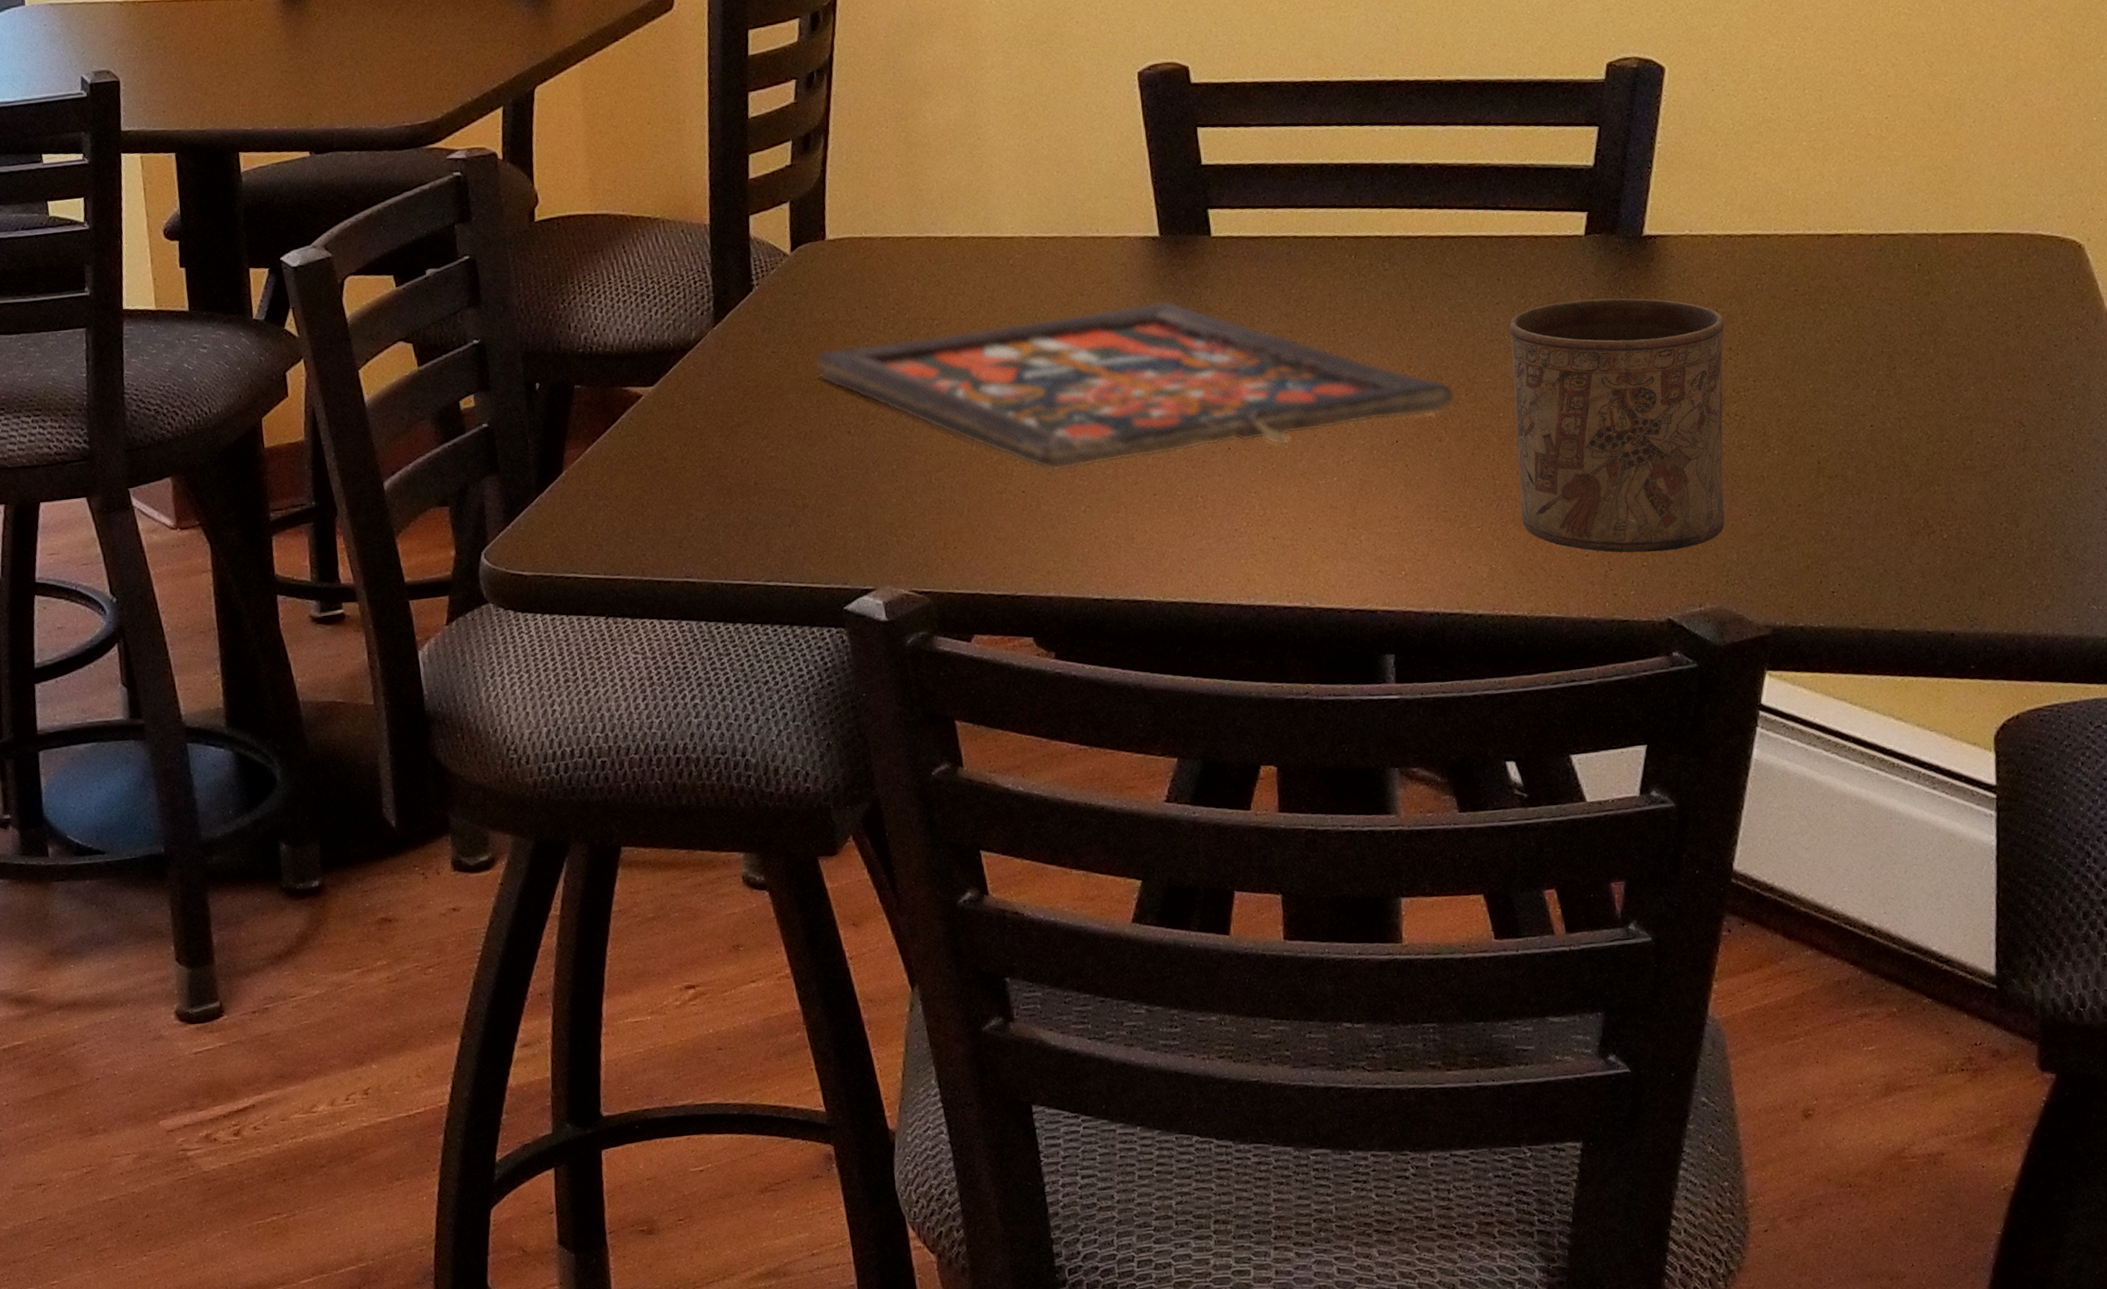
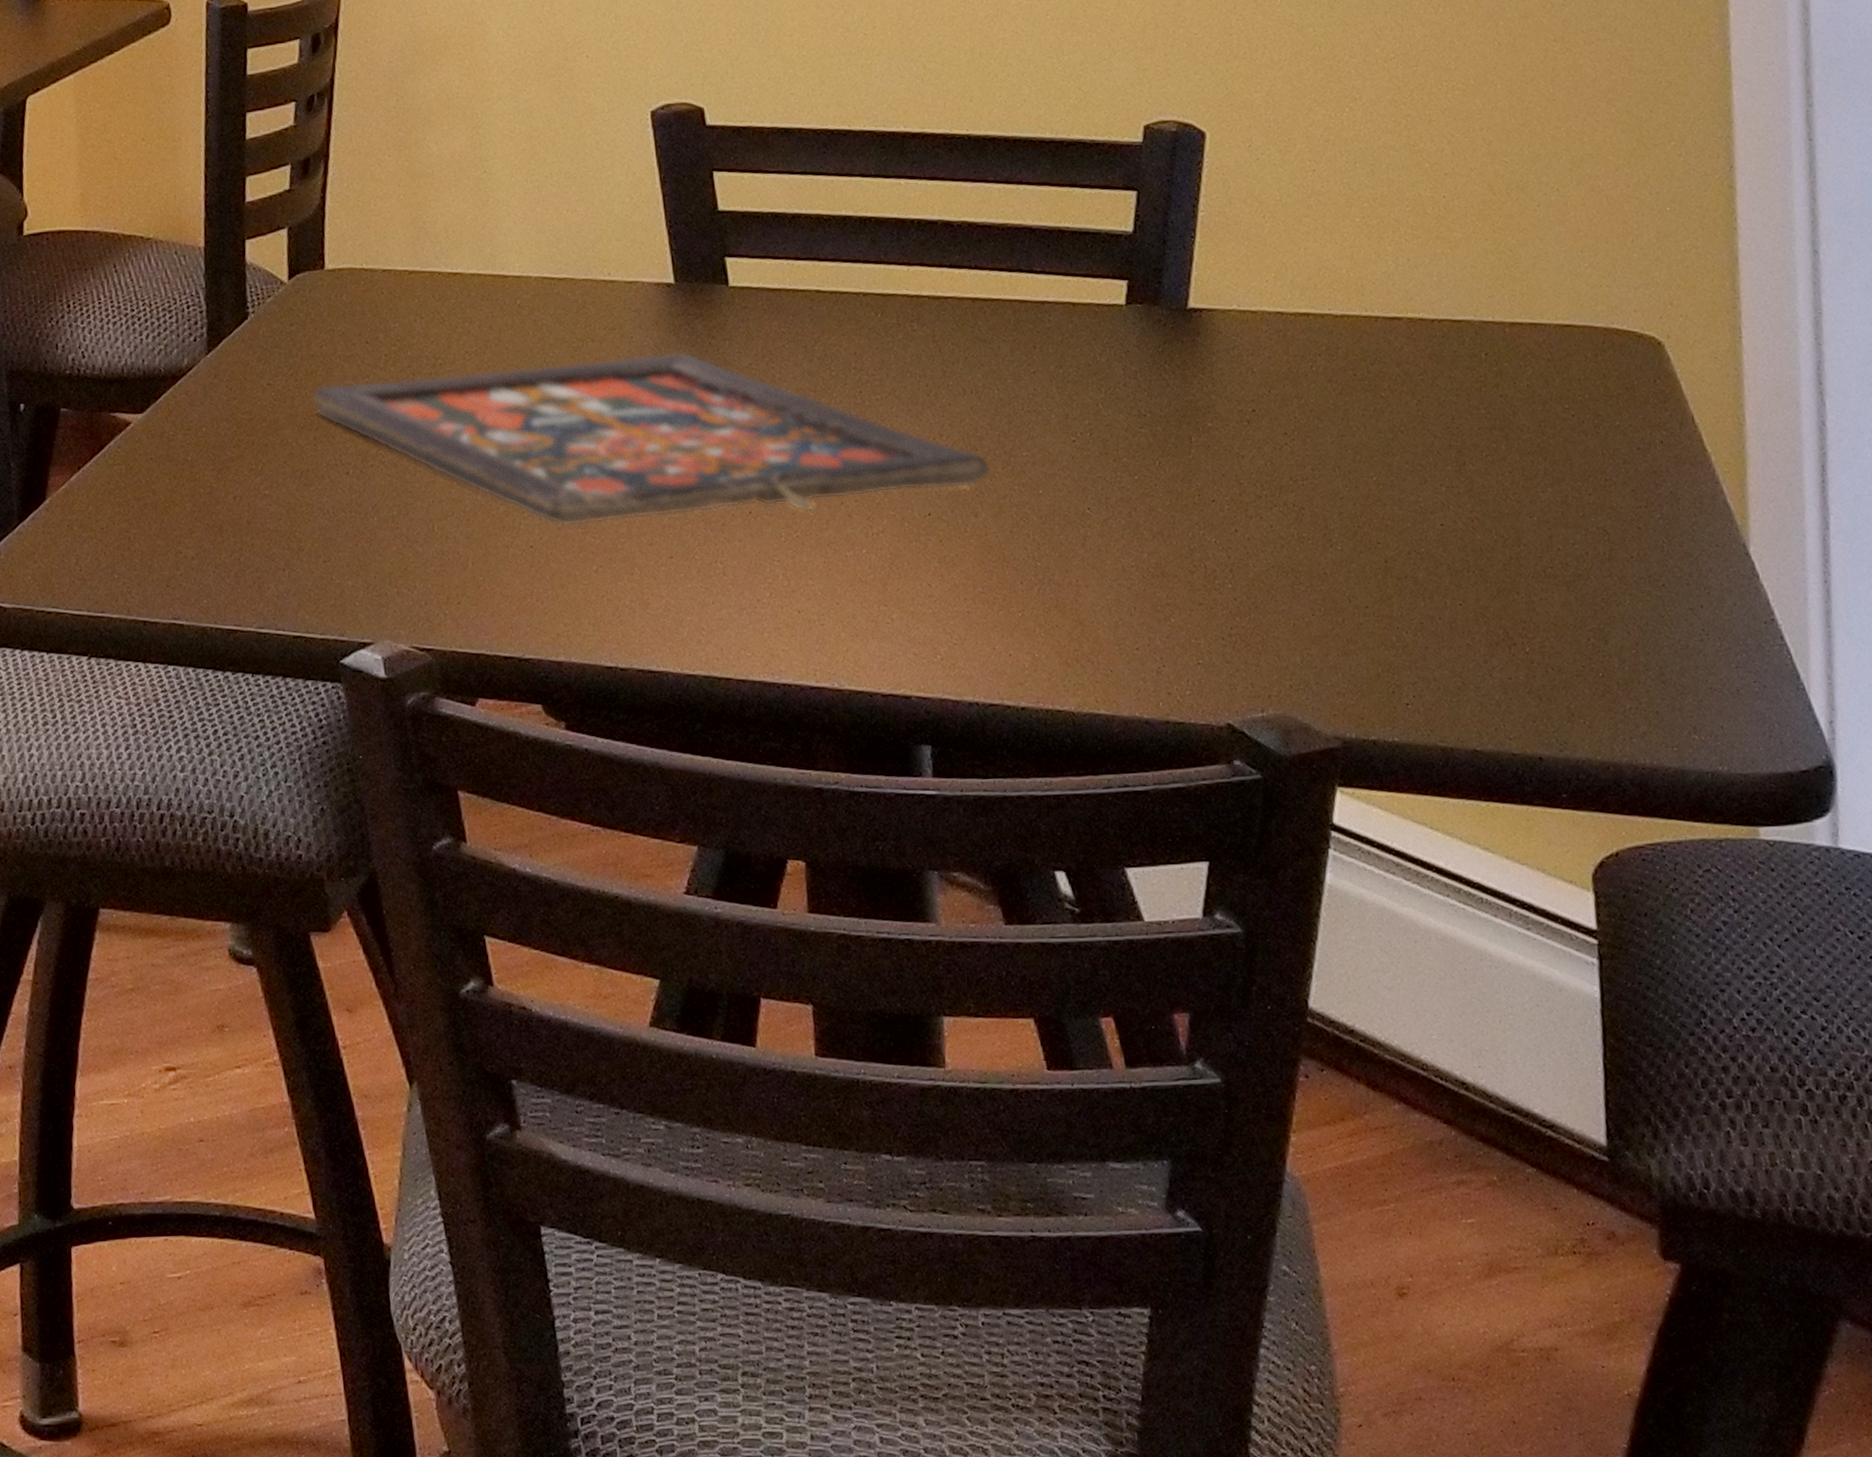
cup: present [1509,298,1725,553] -> none [1047,372,1286,650]

